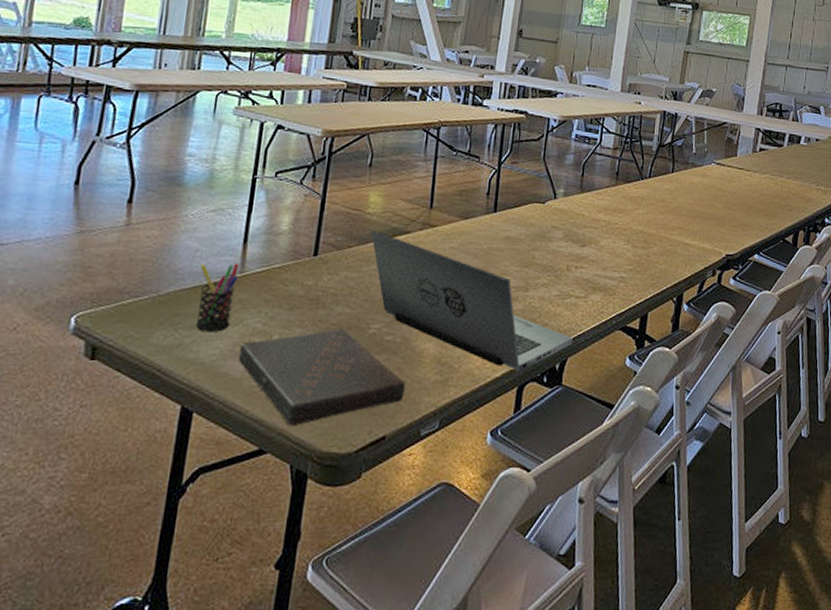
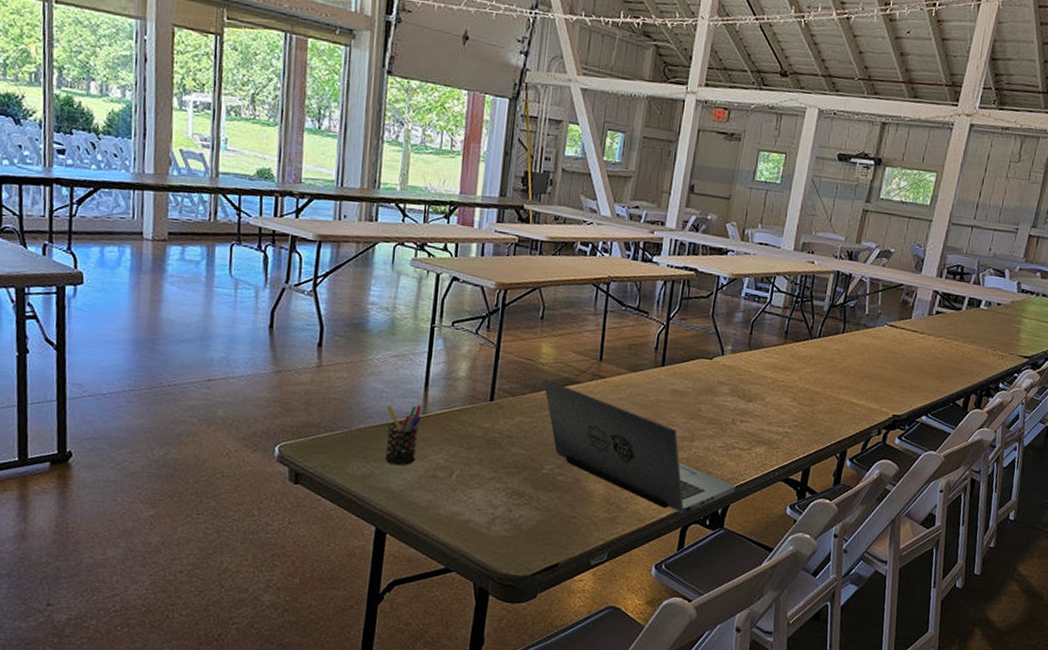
book: present [239,329,405,427] -> none [425,468,576,551]

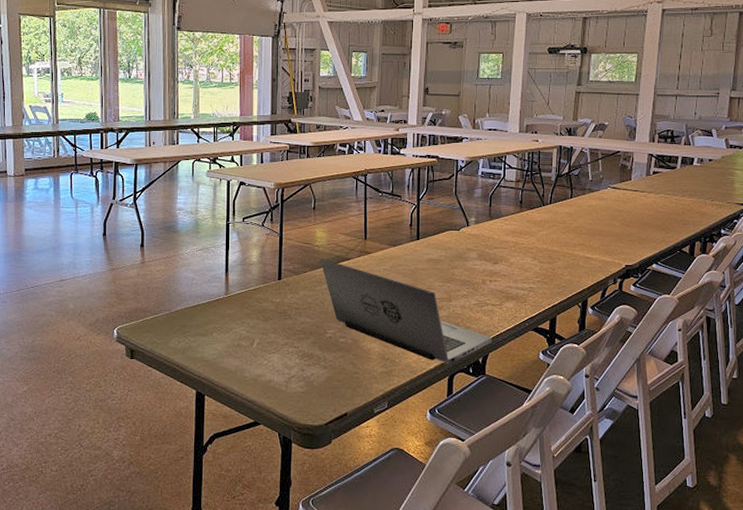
pen holder: present [384,404,422,465] -> none [197,287,224,338]

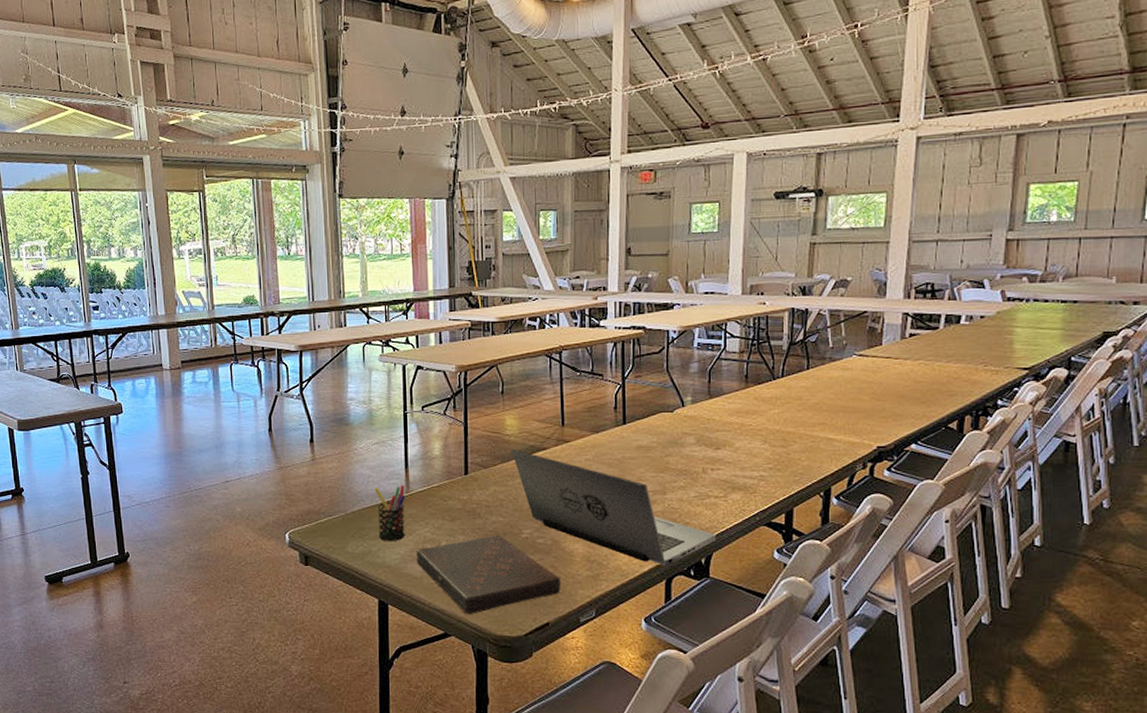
pen holder: none [197,287,224,338] -> present [374,484,405,541]
book: none [232,334,358,406] -> present [417,535,560,615]

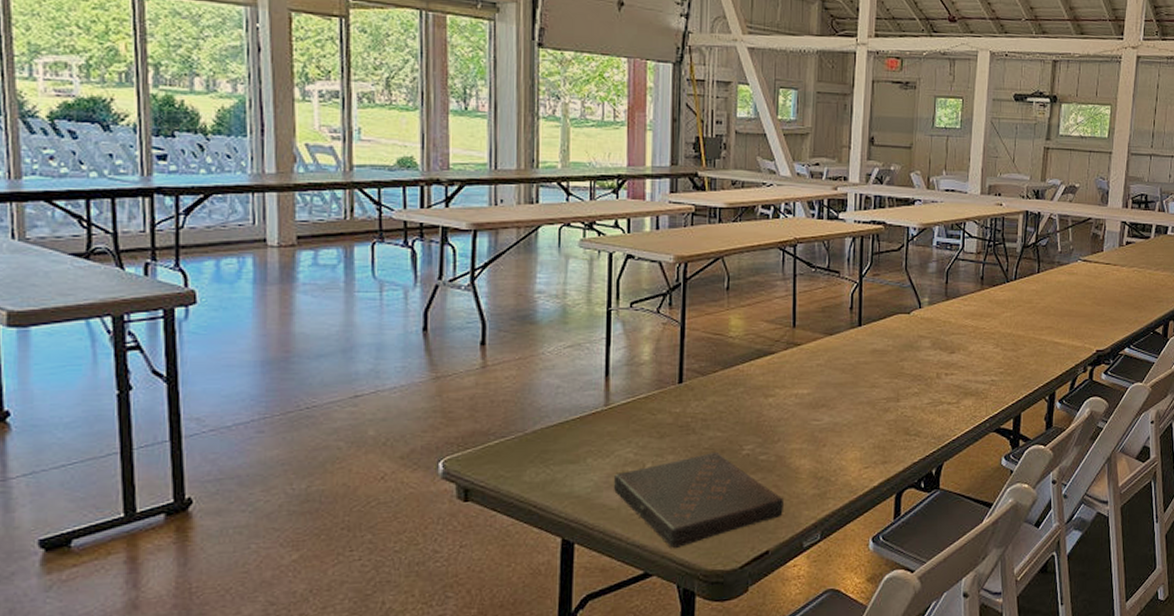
pen holder: present [374,484,405,541] -> none [564,396,603,466]
laptop: present [512,449,716,566] -> none [735,354,947,479]

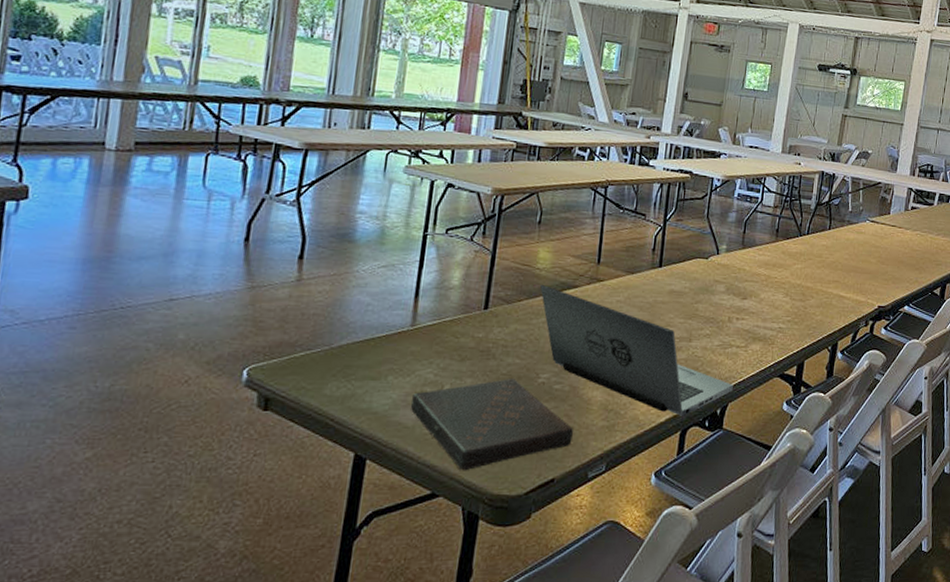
laptop: none [735,354,947,479] -> present [540,285,733,416]

